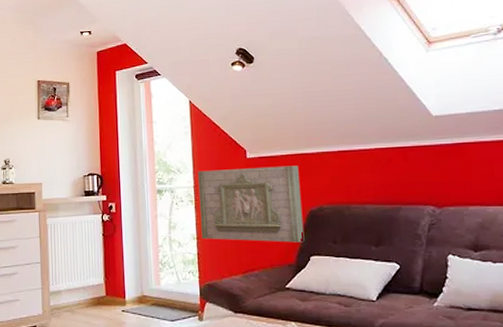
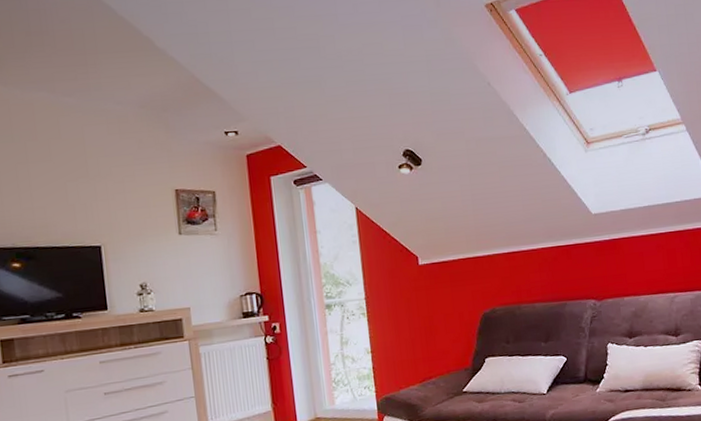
decorative wall panel: present [197,165,305,243] -> none [368,269,479,353]

